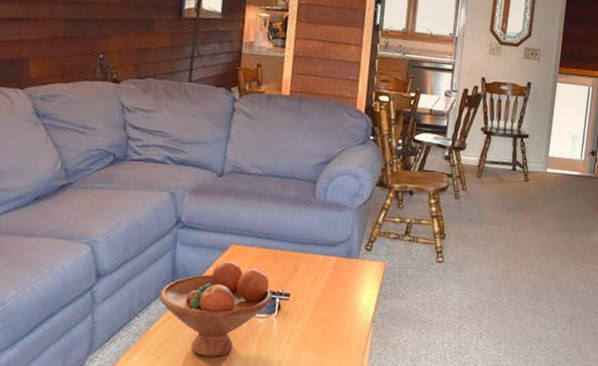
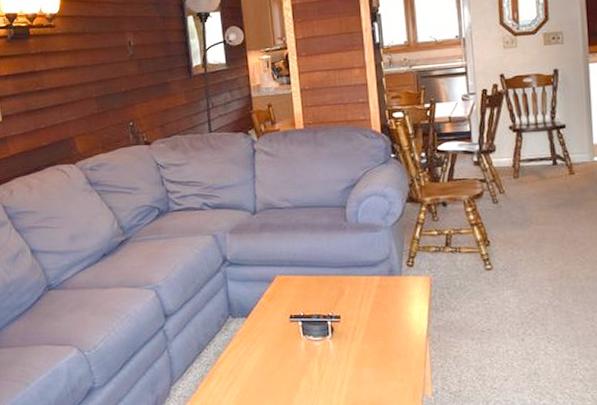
fruit bowl: present [159,260,273,357] -> none [221,291,324,380]

